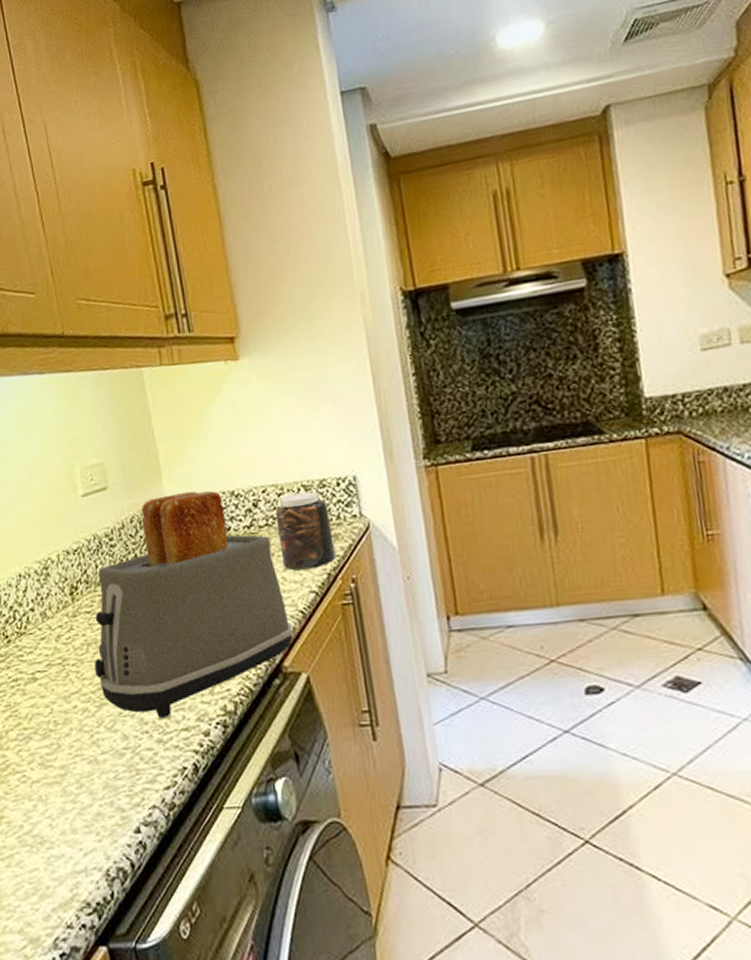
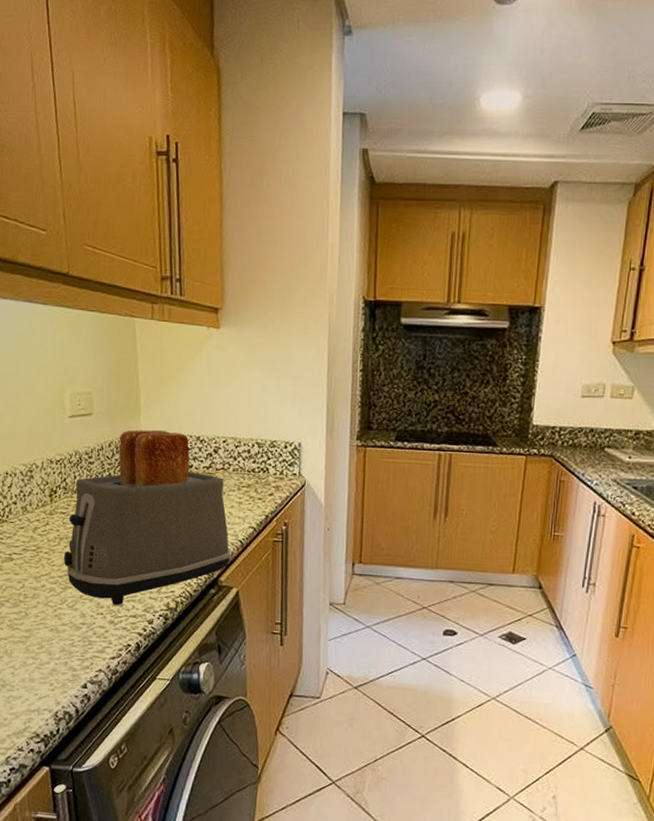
jar: present [275,491,336,571] -> none [230,448,275,510]

